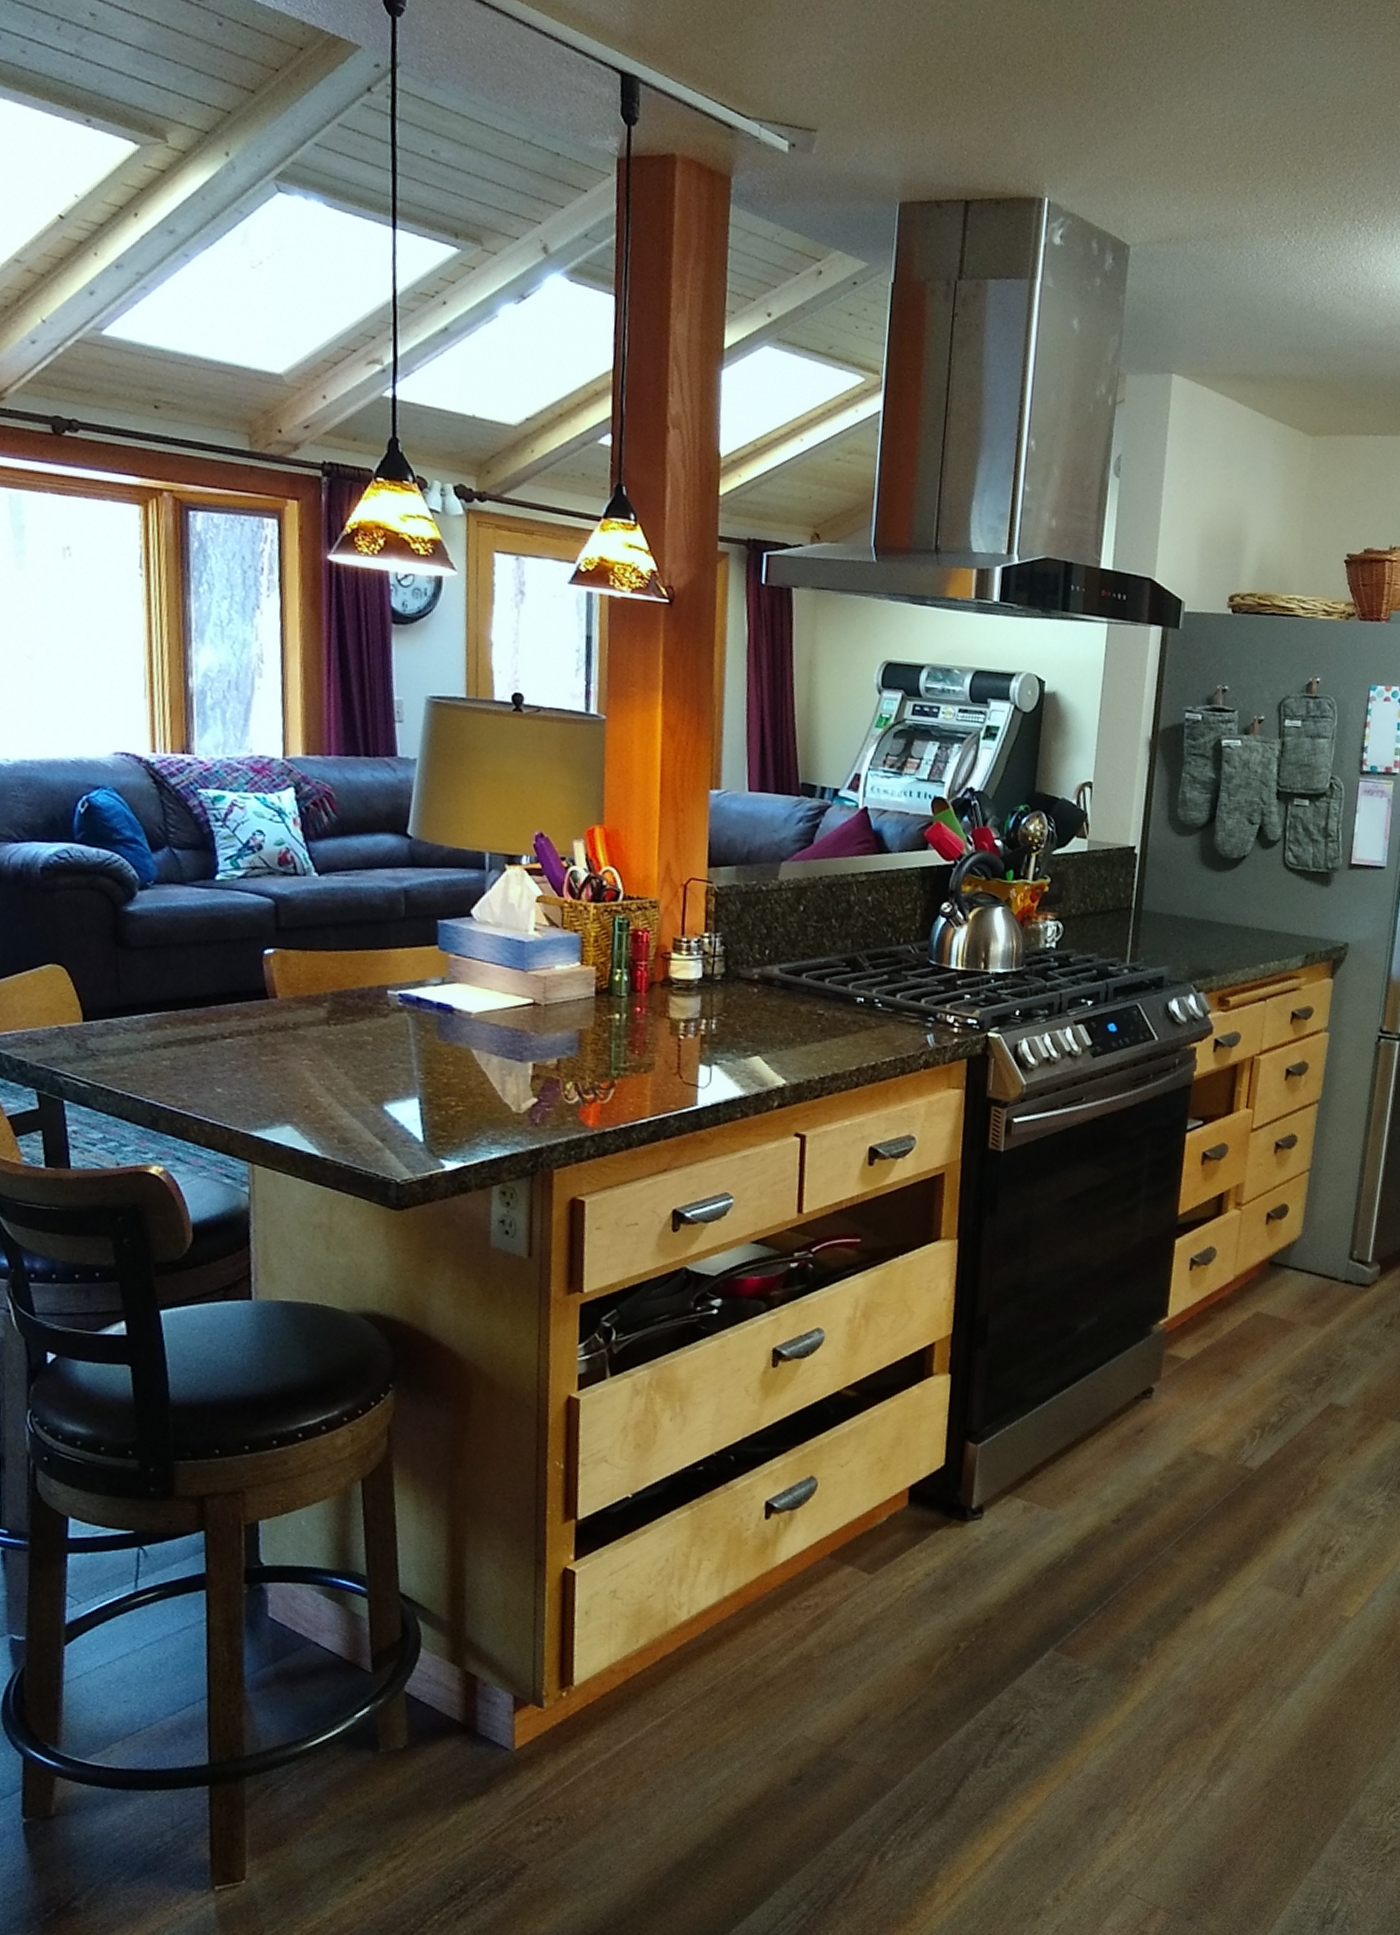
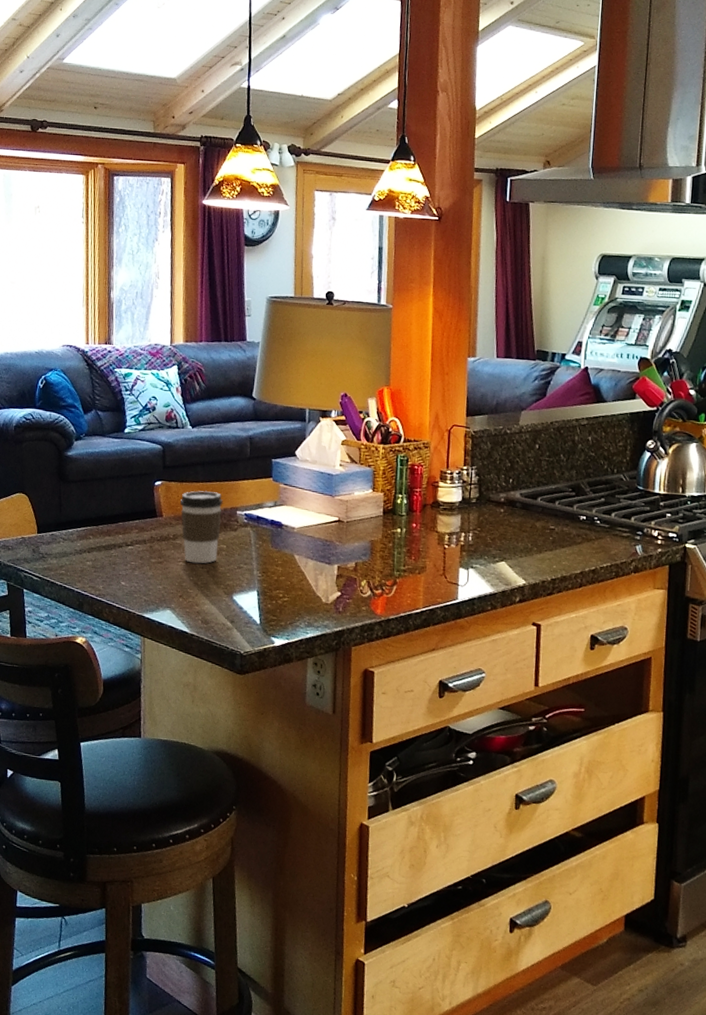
coffee cup: none [301,961,367,1063] -> present [179,490,223,564]

